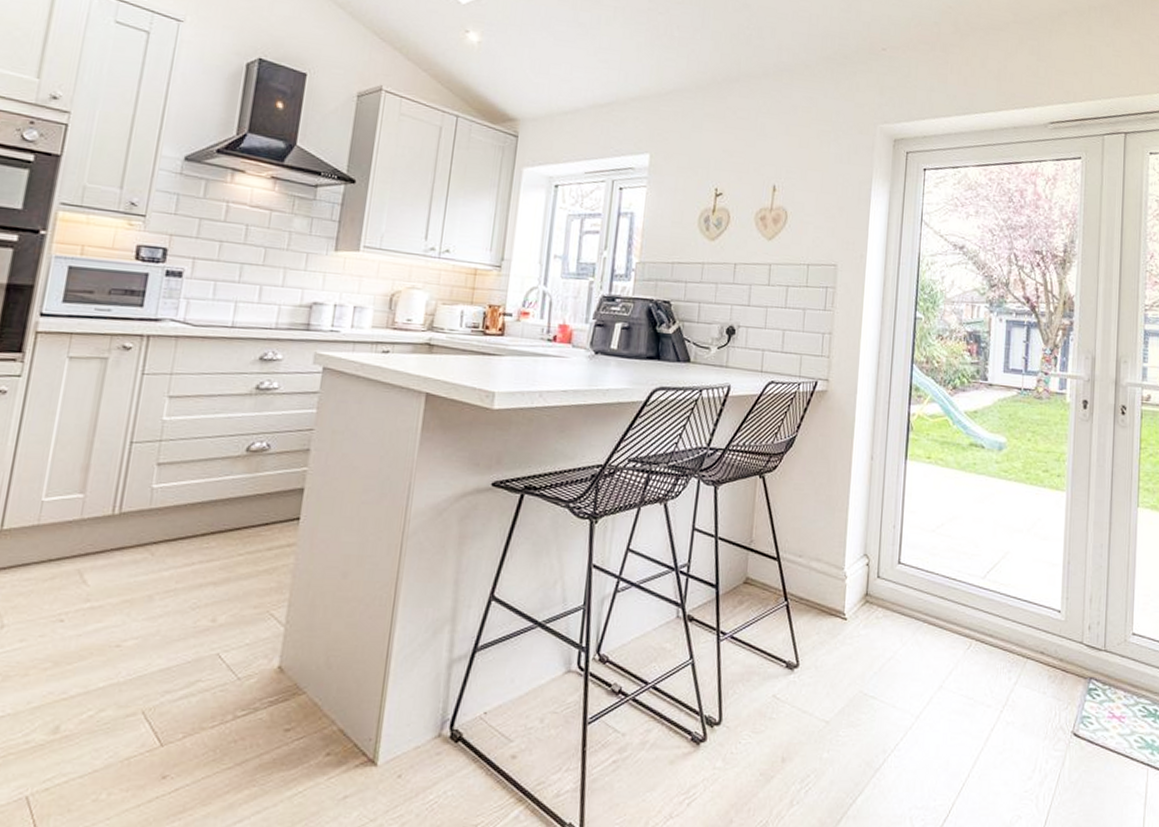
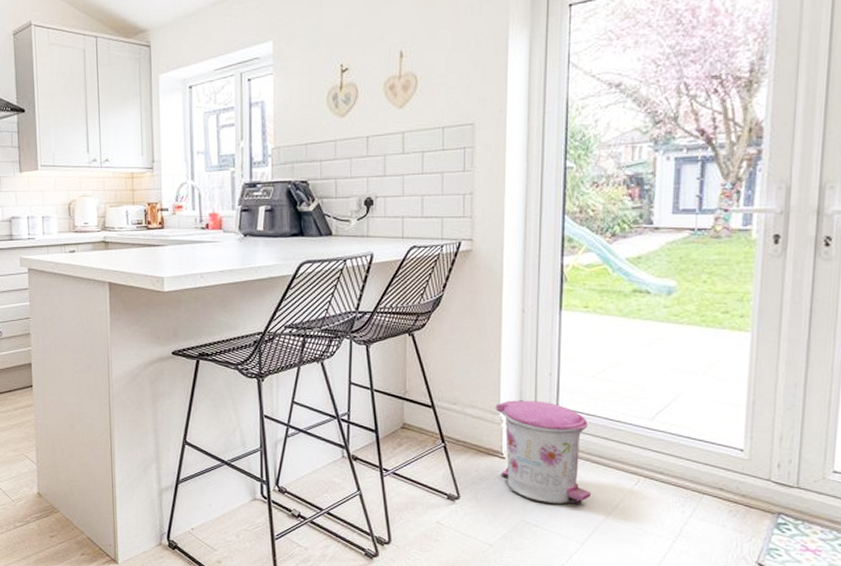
trash can: none [840,554,927,672] -> present [495,400,591,505]

